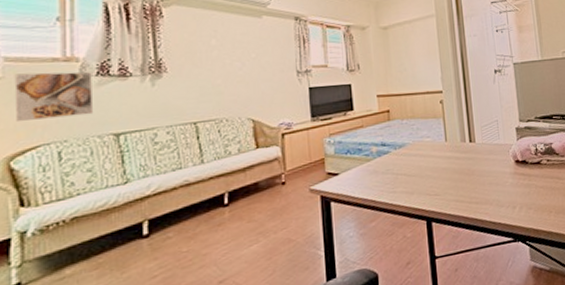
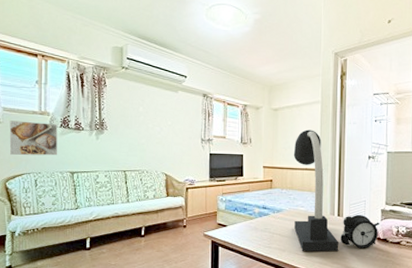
desk lamp: none [410,47,476,190] -> present [293,129,339,252]
alarm clock: none [475,136,516,177] -> present [340,214,379,249]

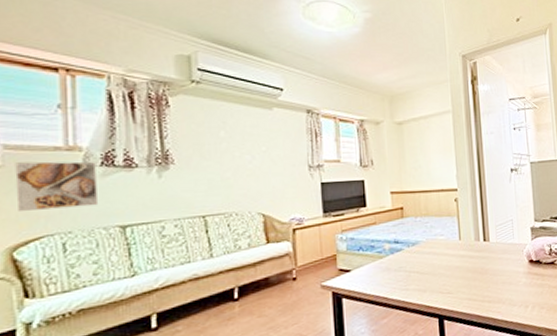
desk lamp: present [293,129,339,252] -> none [425,144,489,288]
alarm clock: present [340,214,379,249] -> none [489,236,530,276]

